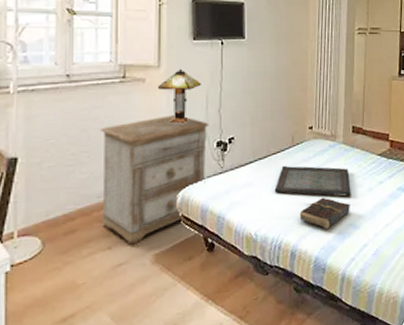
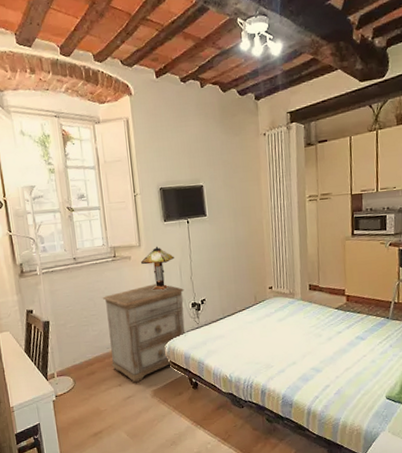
serving tray: present [274,165,351,198] -> none [243,320,312,346]
book: present [299,197,350,229] -> none [266,346,312,372]

